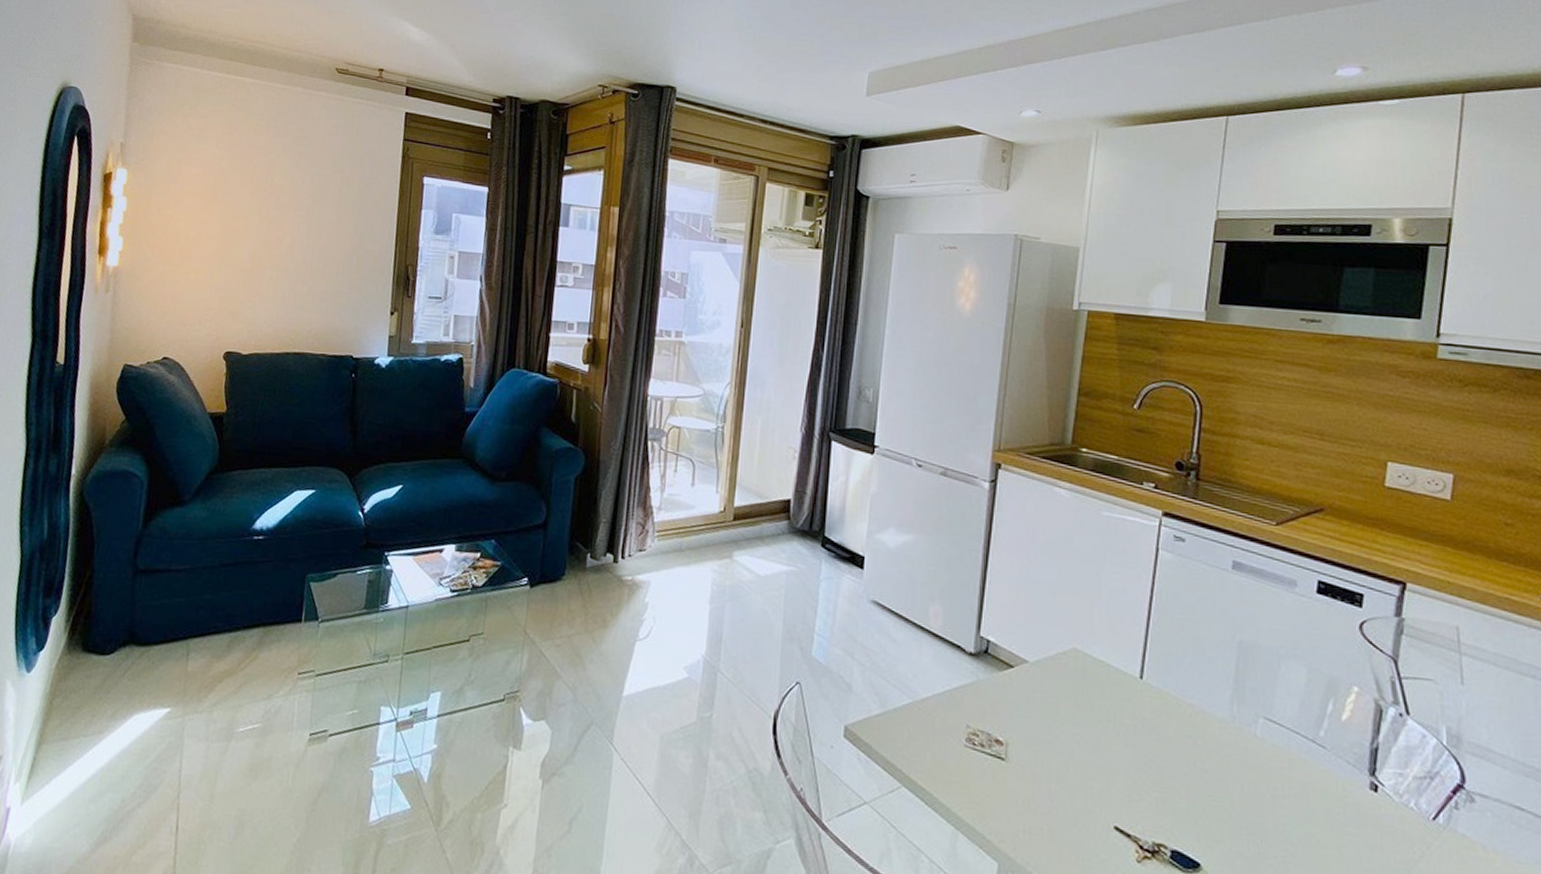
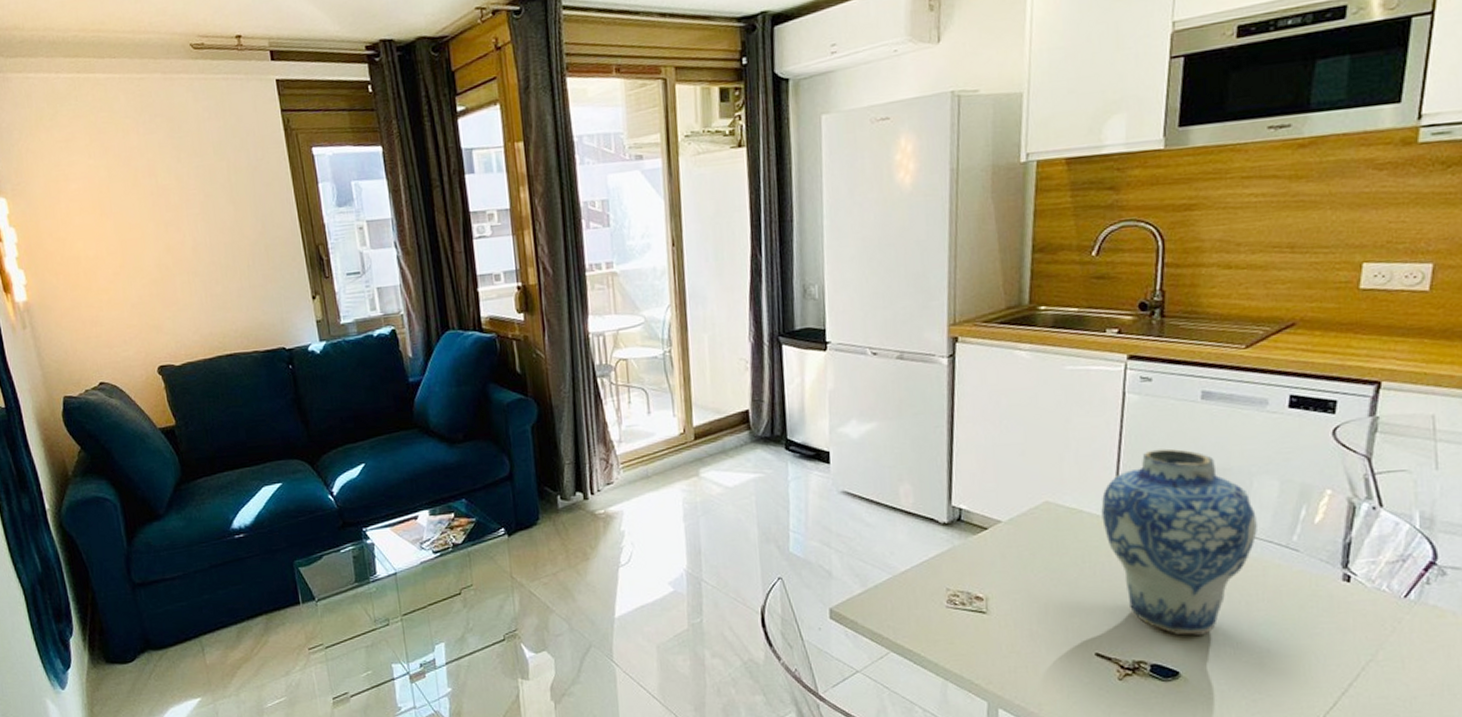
vase: none [1129,612,1284,825] -> present [1101,448,1257,635]

